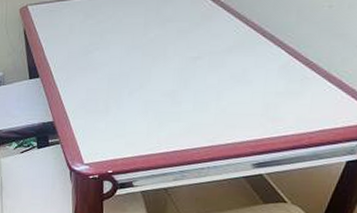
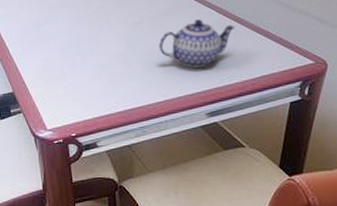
teapot: none [214,60,305,114] -> present [158,19,235,68]

